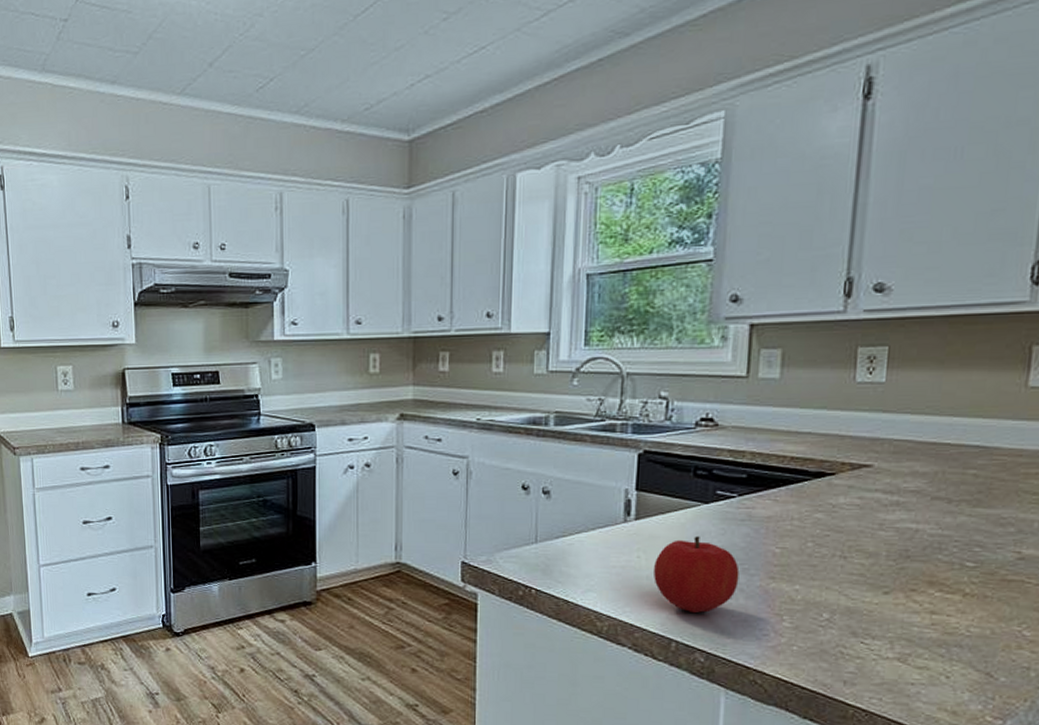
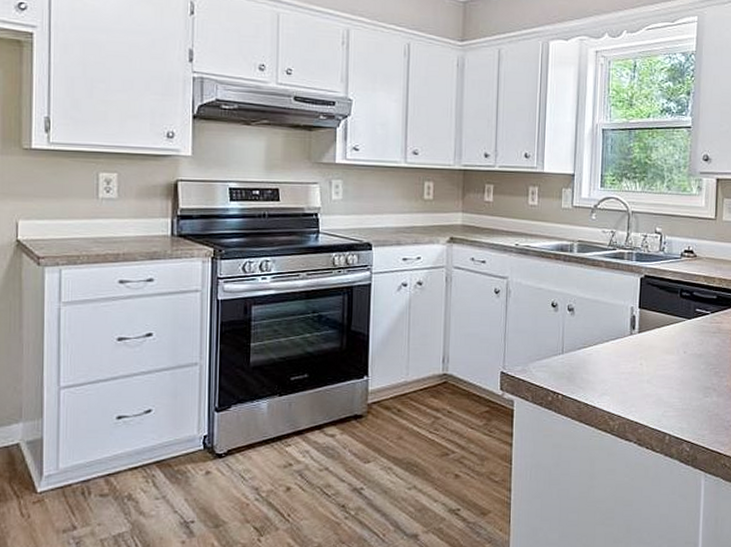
fruit: present [654,536,740,613] -> none [652,345,713,409]

